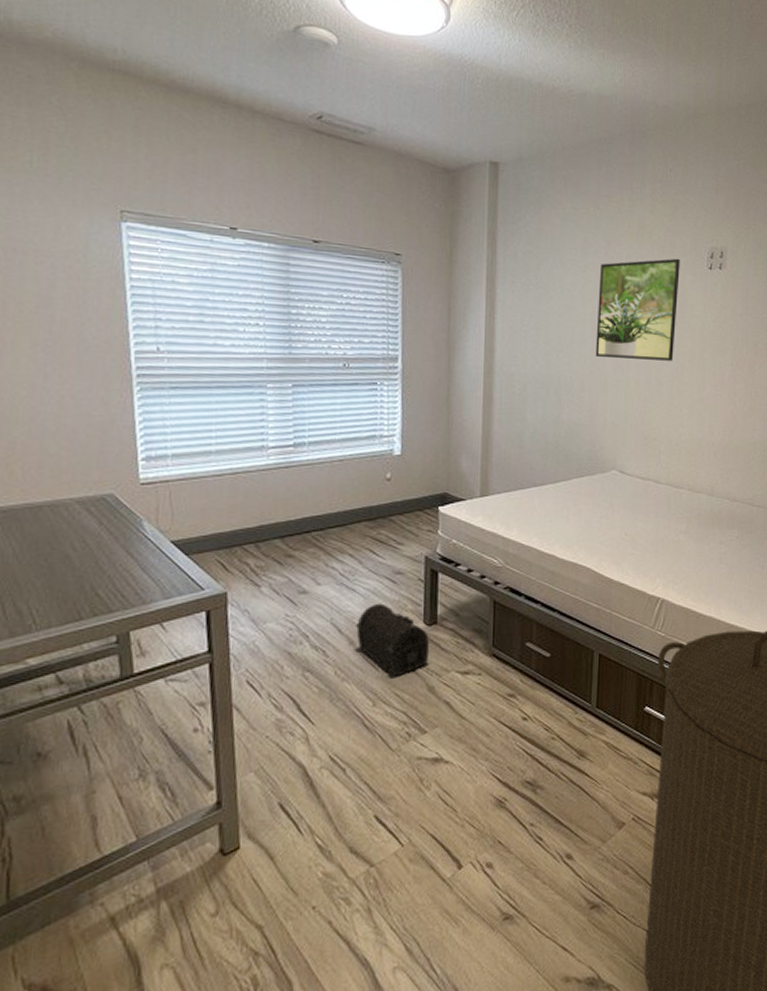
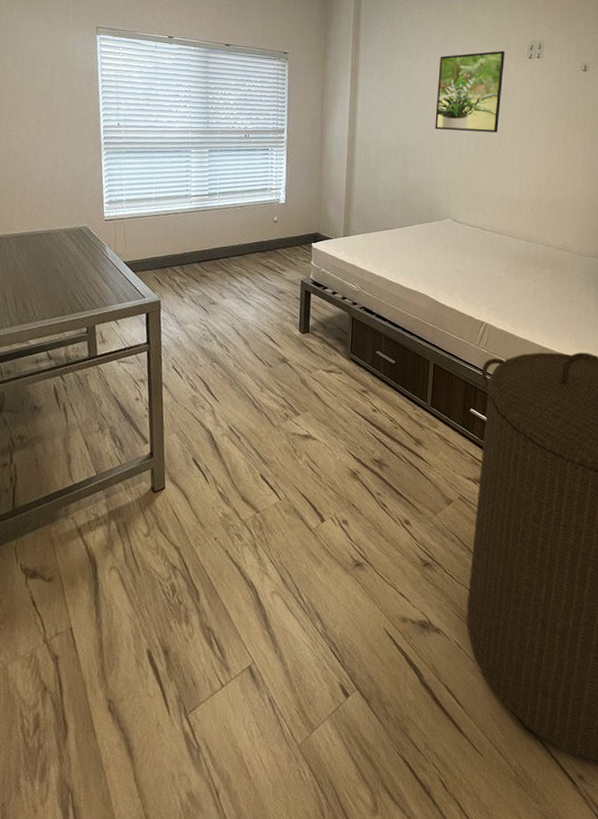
treasure chest: present [355,603,429,677] -> none [249,314,303,371]

